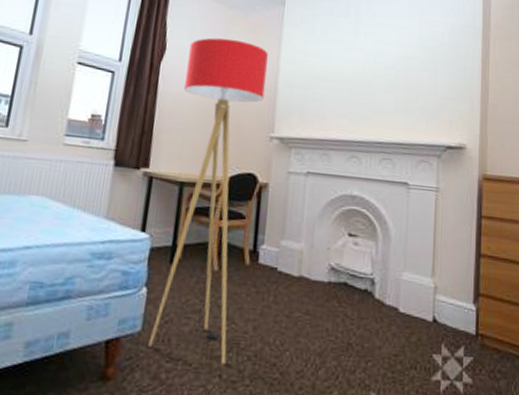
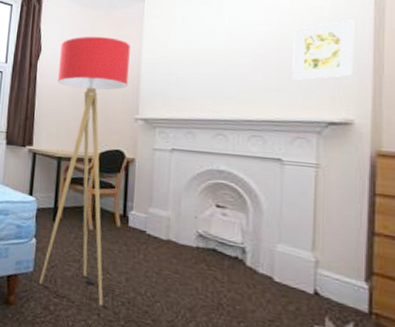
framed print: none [418,48,468,103] -> present [292,20,355,80]

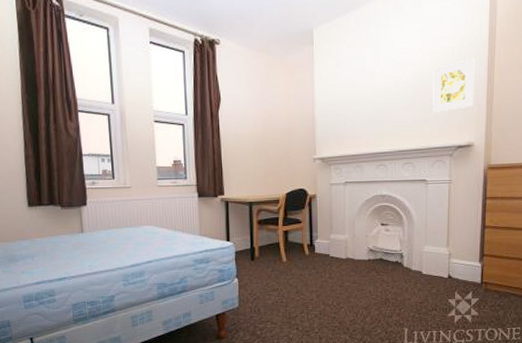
floor lamp: present [39,37,130,306] -> none [240,83,305,321]

